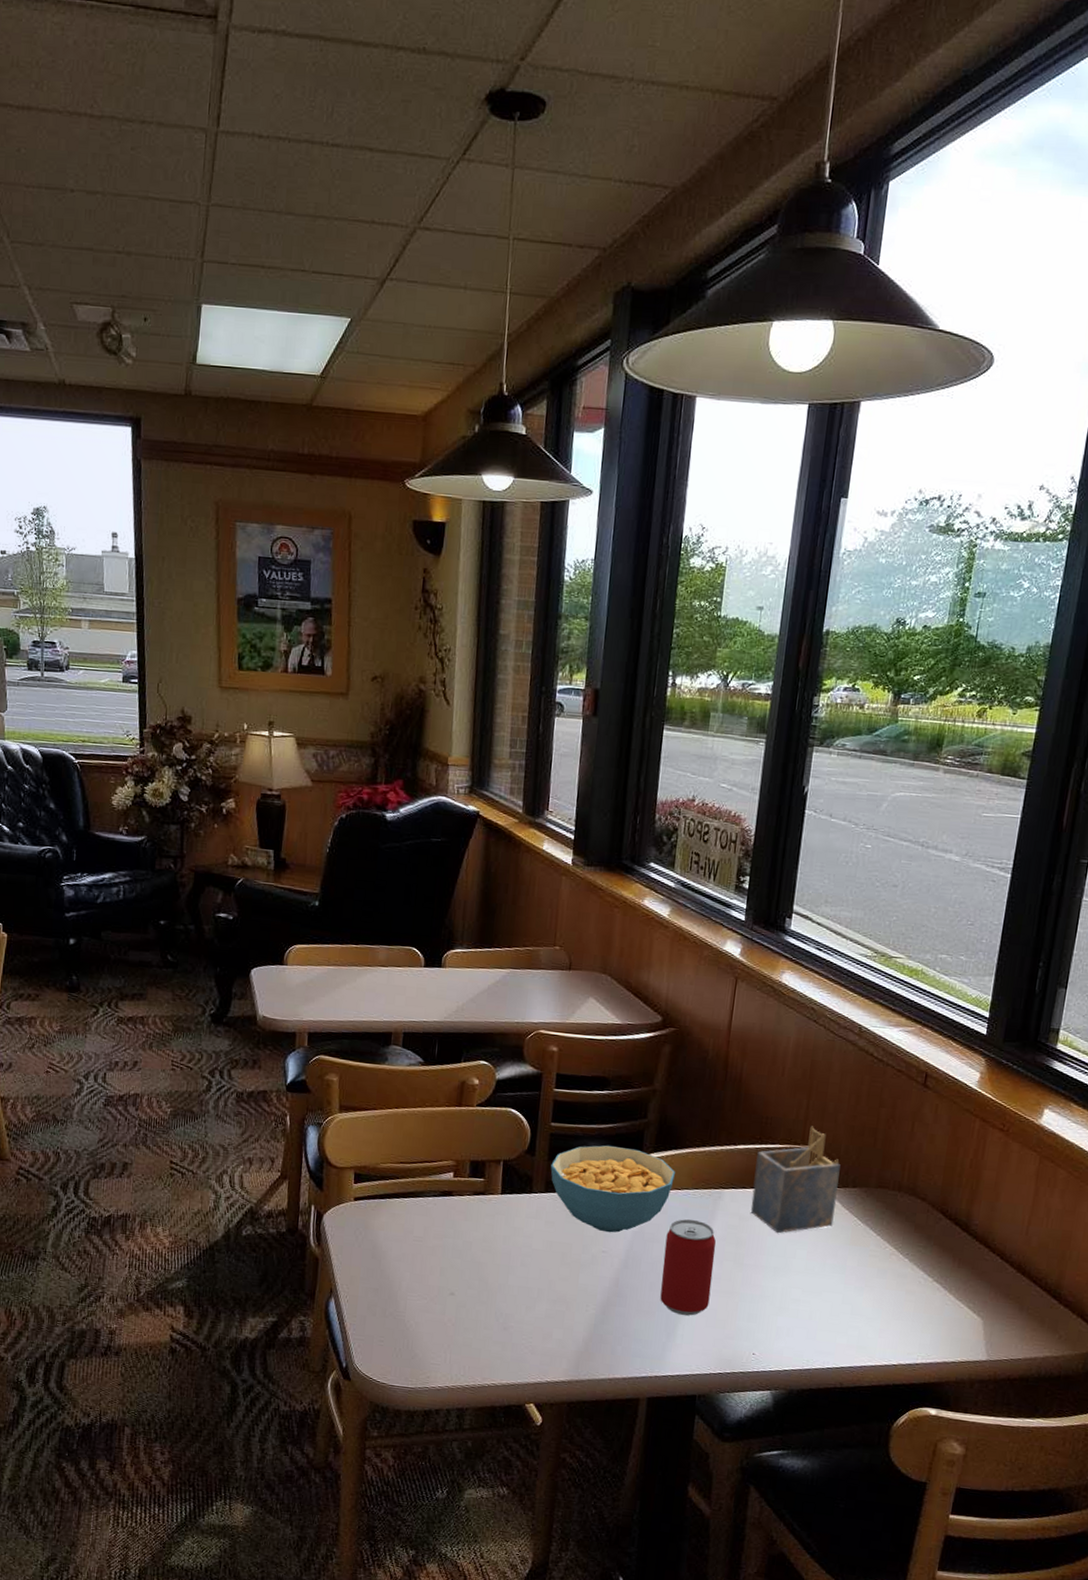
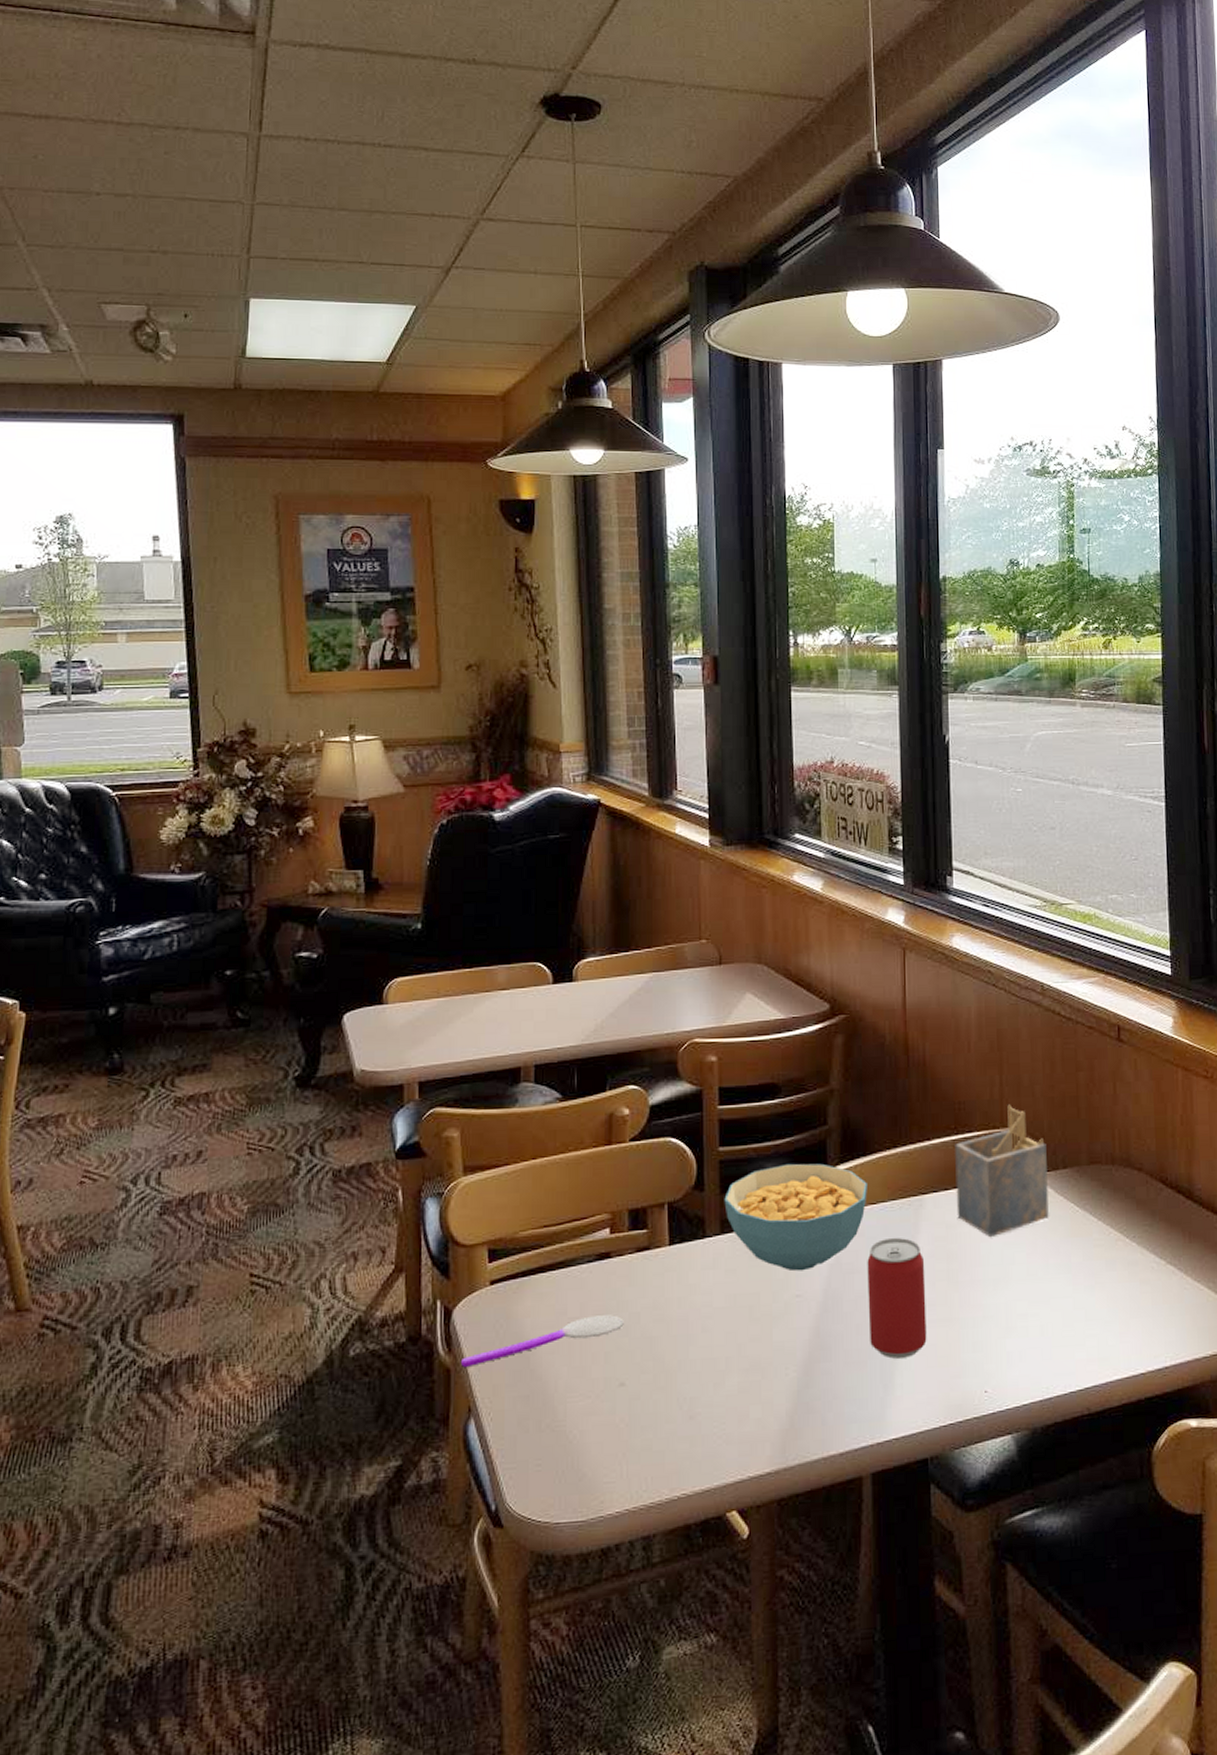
spoon: none [326,1237,458,1260] -> present [460,1315,624,1368]

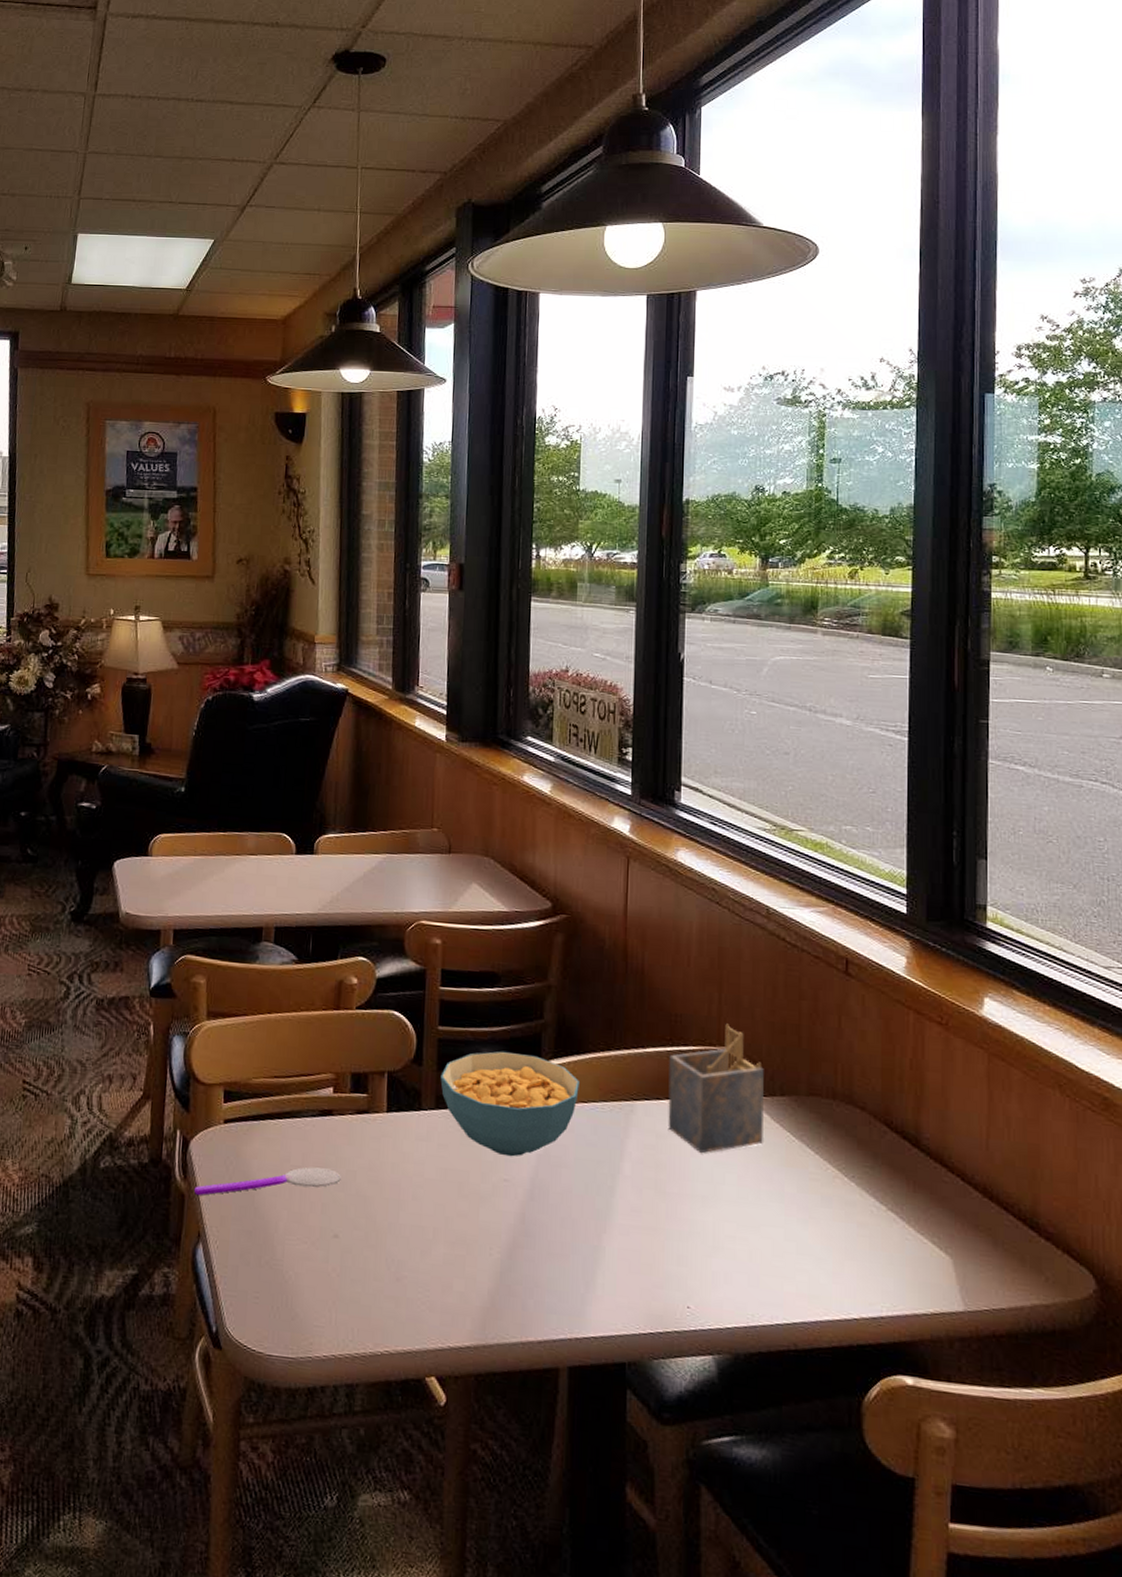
beer can: present [867,1238,927,1359] -> none [573,1138,633,1259]

